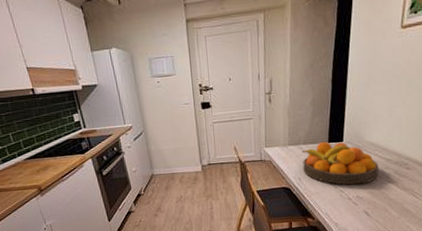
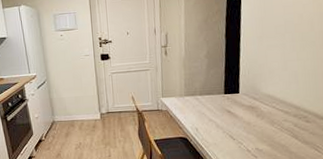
fruit bowl: present [301,141,379,185] -> none [198,92,277,137]

